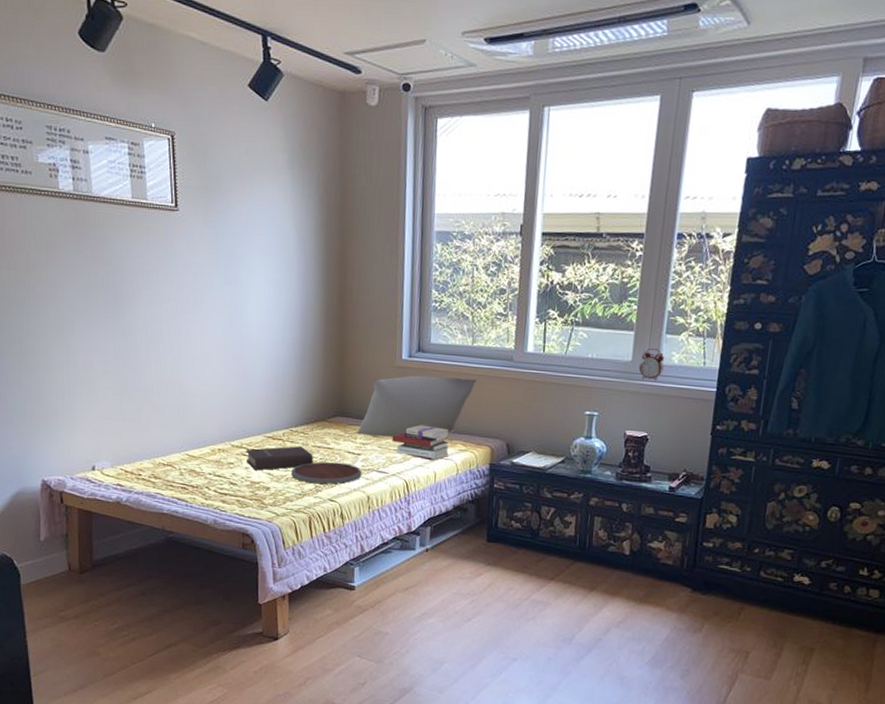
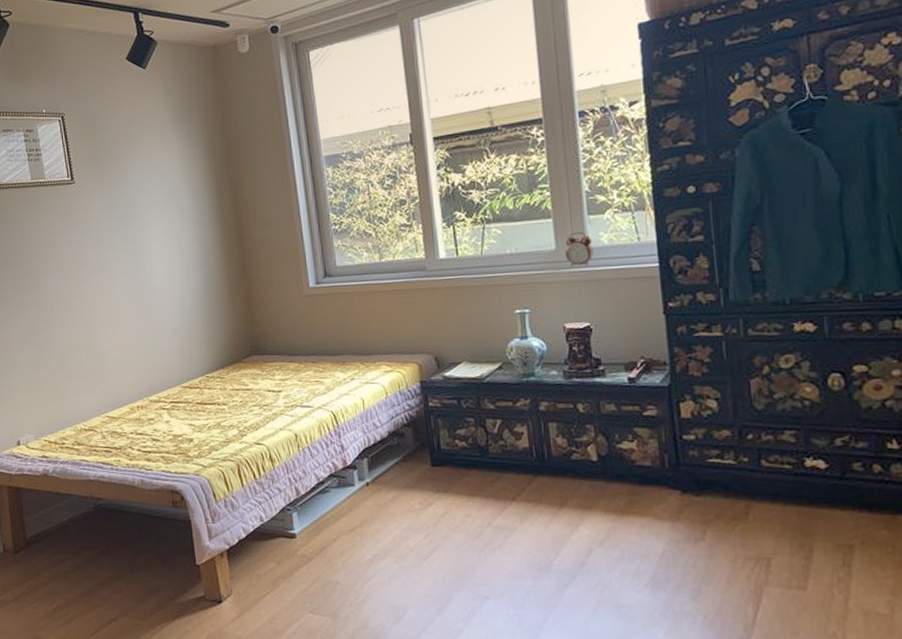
book: present [246,445,313,471] -> none [164,391,234,423]
tray: present [290,461,362,484] -> none [212,402,286,428]
cushion: present [357,375,477,438] -> none [274,296,391,371]
books: present [392,425,449,461] -> none [311,350,374,388]

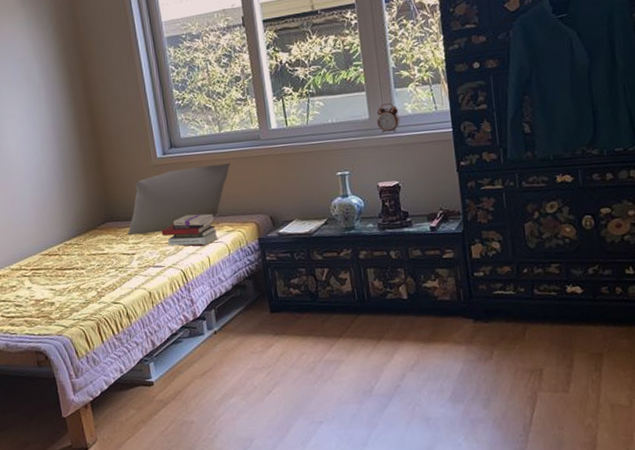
cushion: none [274,296,391,371] -> present [128,163,230,236]
books: none [311,350,374,388] -> present [161,213,218,247]

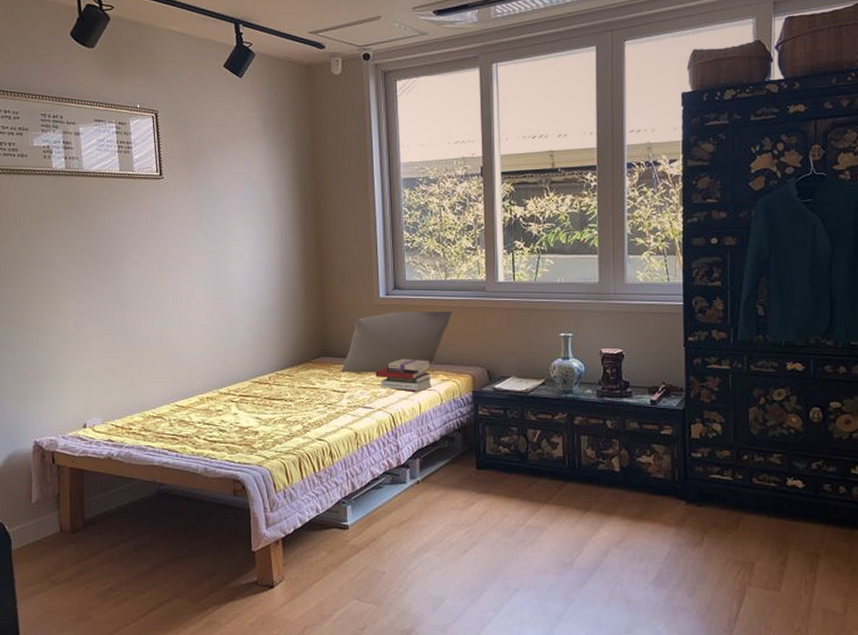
alarm clock: present [376,102,400,134] -> none [606,268,630,300]

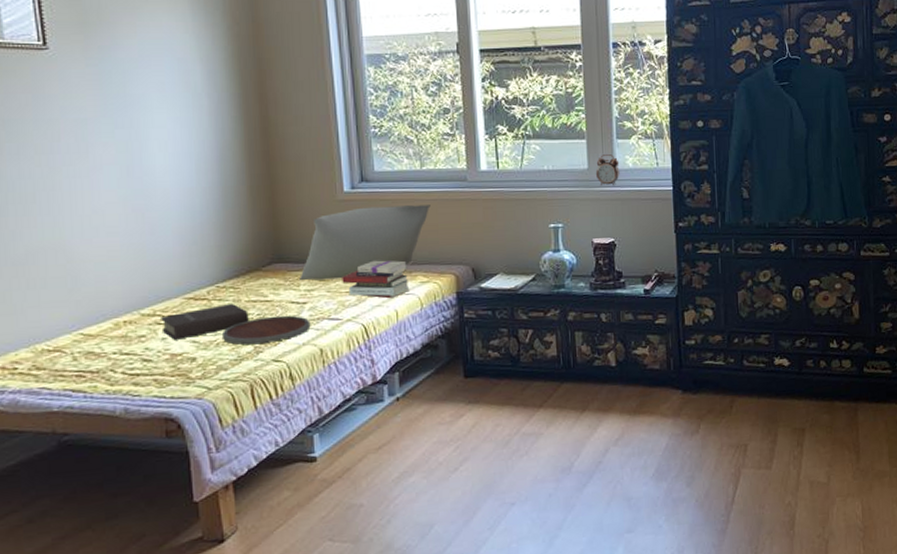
book: none [234,388,300,416] -> present [161,303,249,340]
tray: none [278,401,348,423] -> present [221,315,311,345]
alarm clock: none [606,268,630,300] -> present [595,153,620,187]

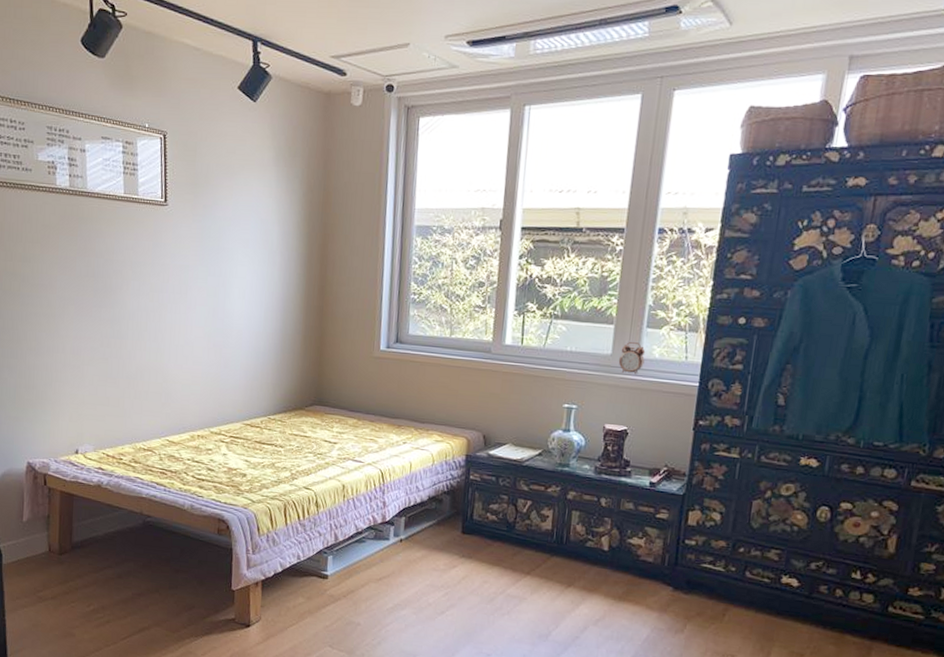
book: present [161,303,249,340] -> none [224,433,290,457]
tray: present [221,315,311,345] -> none [267,449,338,472]
cushion: present [299,205,431,281] -> none [334,366,454,427]
books: present [342,260,410,299] -> none [368,415,425,451]

